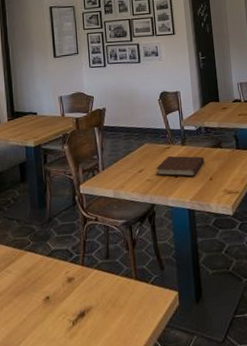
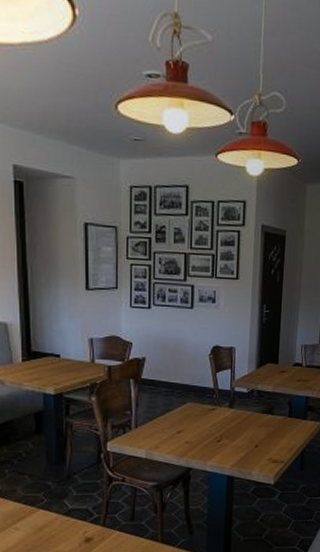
notebook: present [155,155,205,177] -> none [196,418,252,442]

